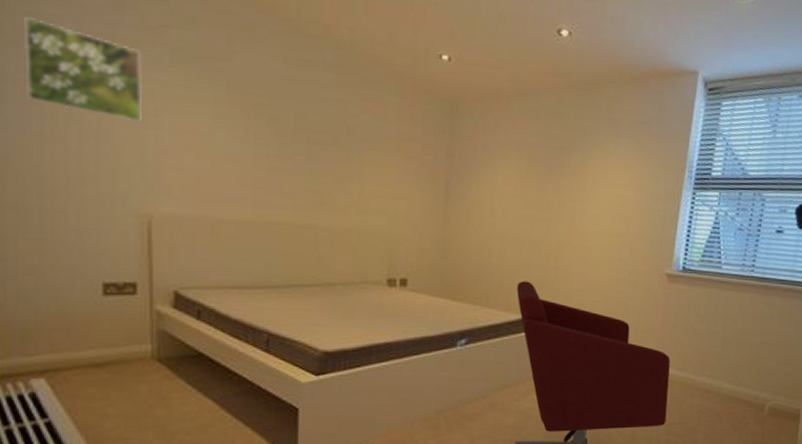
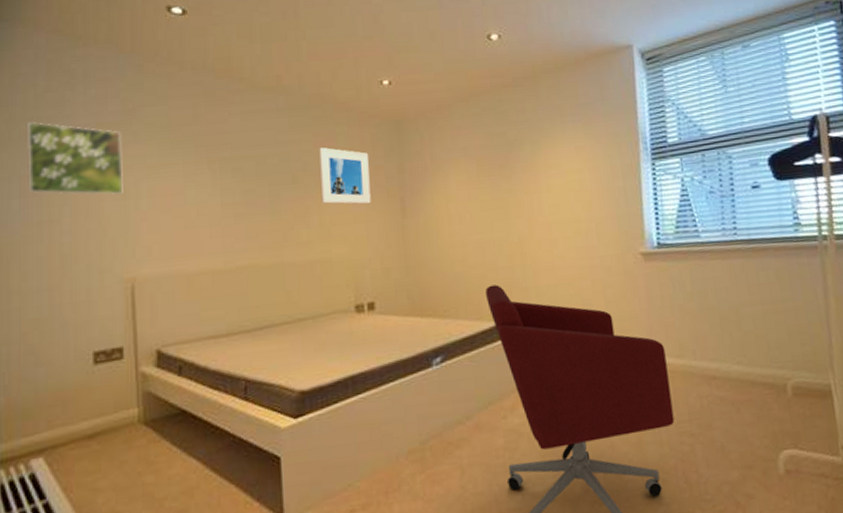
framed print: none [363,113,419,182] -> present [319,147,371,205]

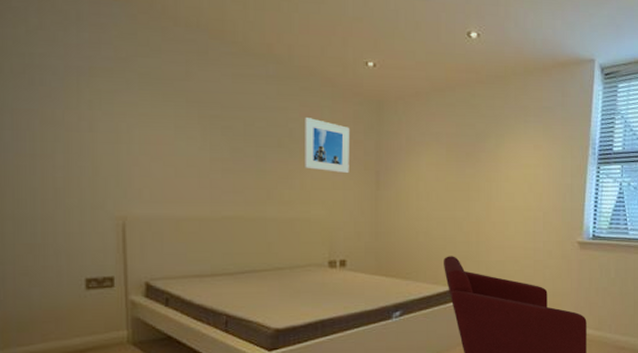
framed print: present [26,121,123,196] -> none [18,56,116,139]

